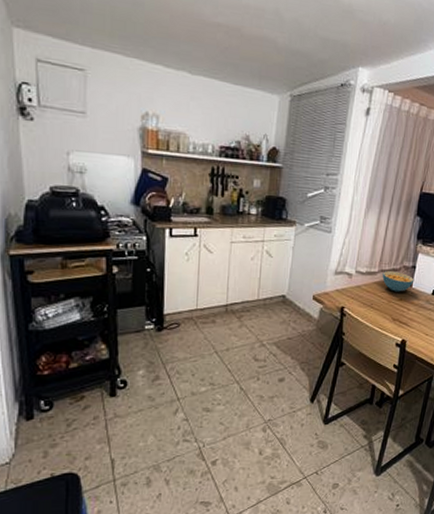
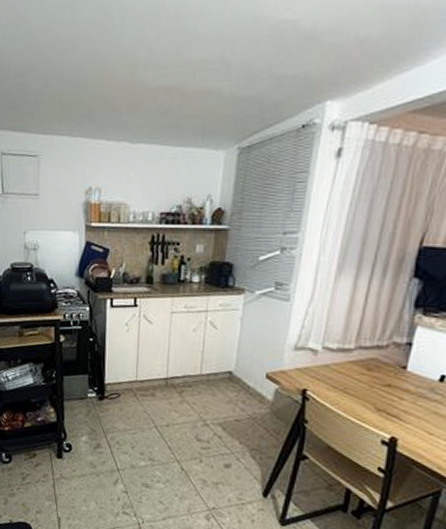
cereal bowl: present [382,271,415,292] -> none [360,348,410,376]

